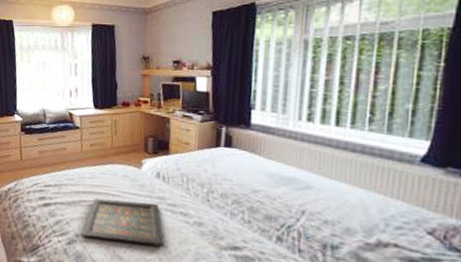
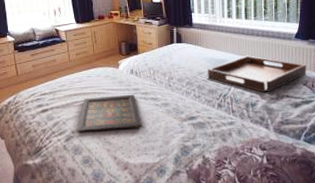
serving tray: none [265,176,438,234] -> present [207,55,307,92]

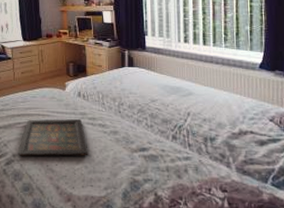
serving tray: present [207,55,307,92] -> none [161,84,274,126]

